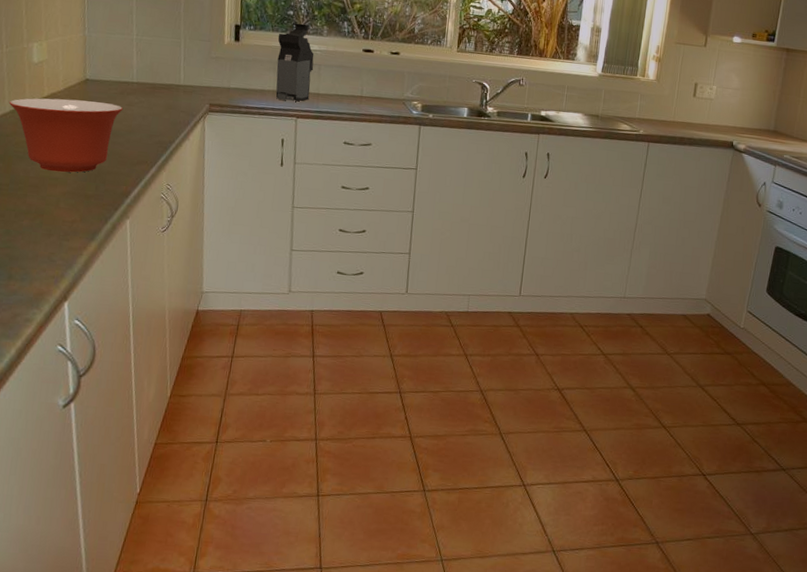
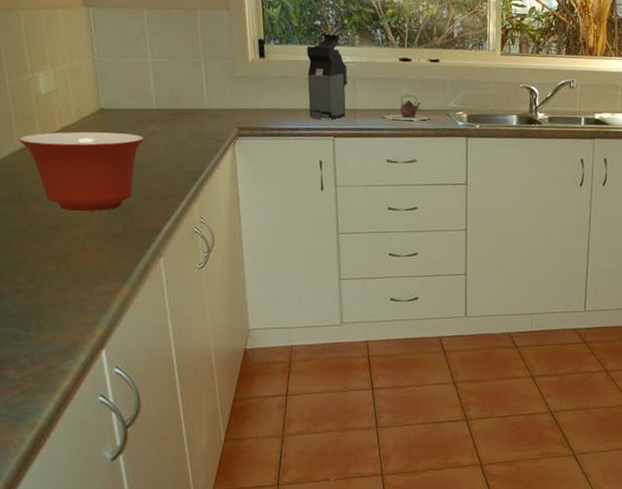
teapot: none [344,83,388,108] -> present [384,95,431,121]

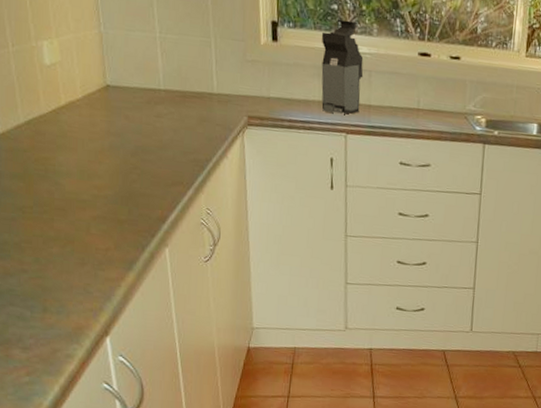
mixing bowl: present [18,131,145,212] -> none [22,107,152,194]
teapot: present [384,95,431,121] -> none [399,93,448,123]

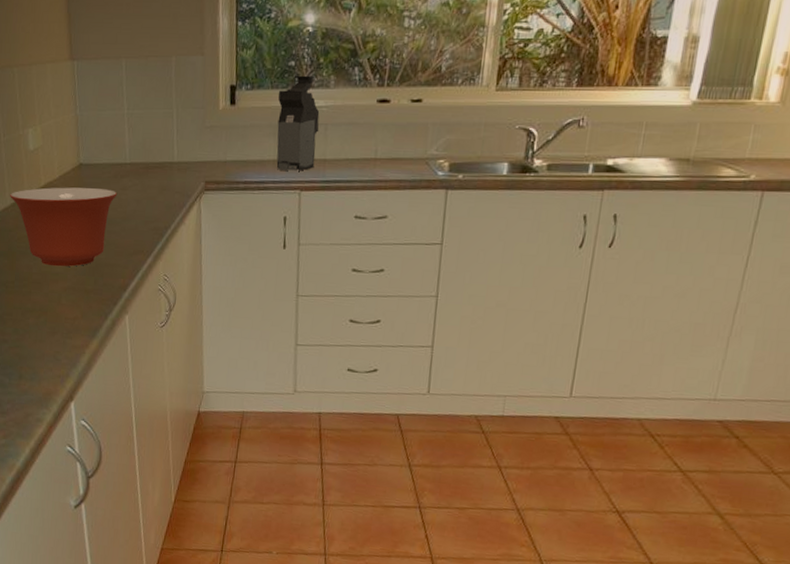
mixing bowl: none [22,107,152,194] -> present [9,187,118,267]

